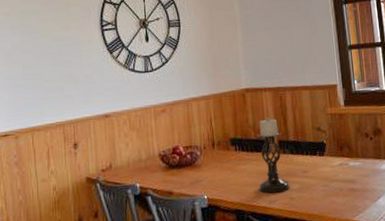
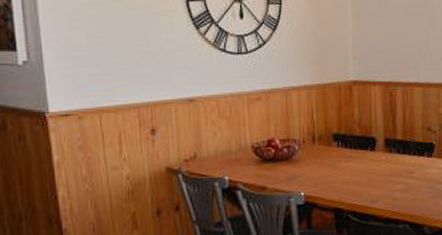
candle holder: present [256,118,289,194] -> none [361,114,393,193]

